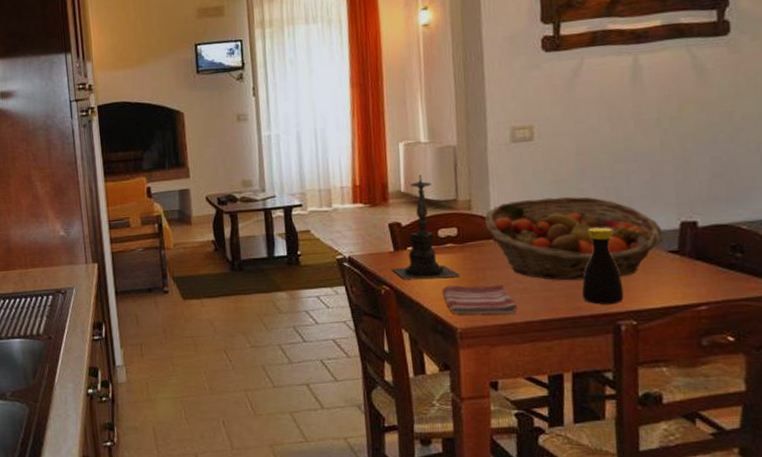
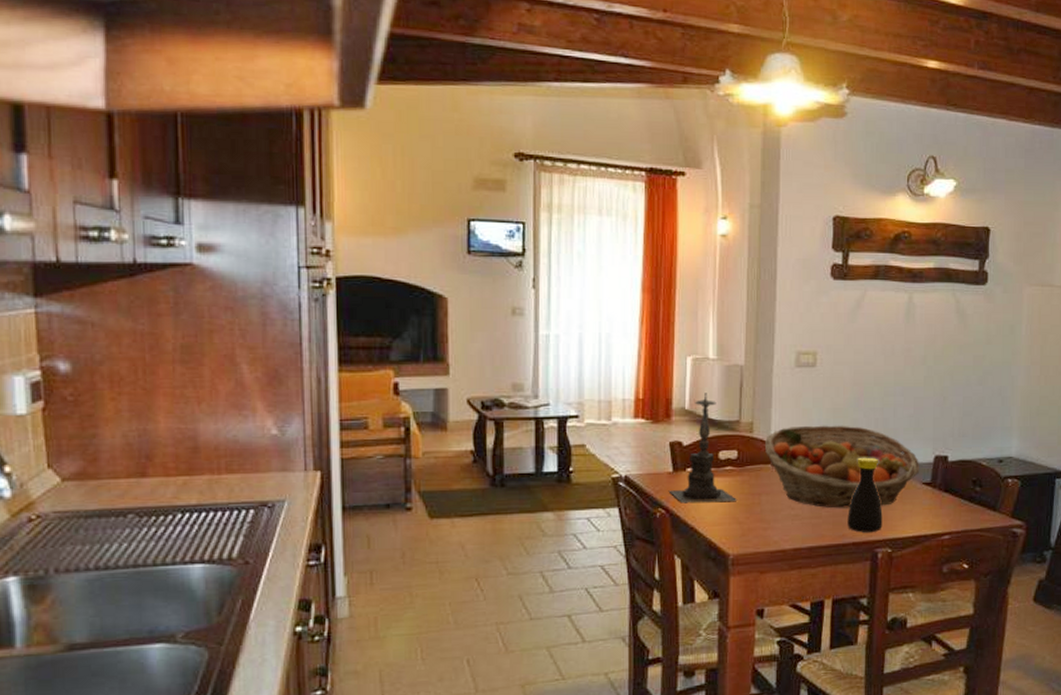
dish towel: present [442,284,517,315] -> none [718,510,787,541]

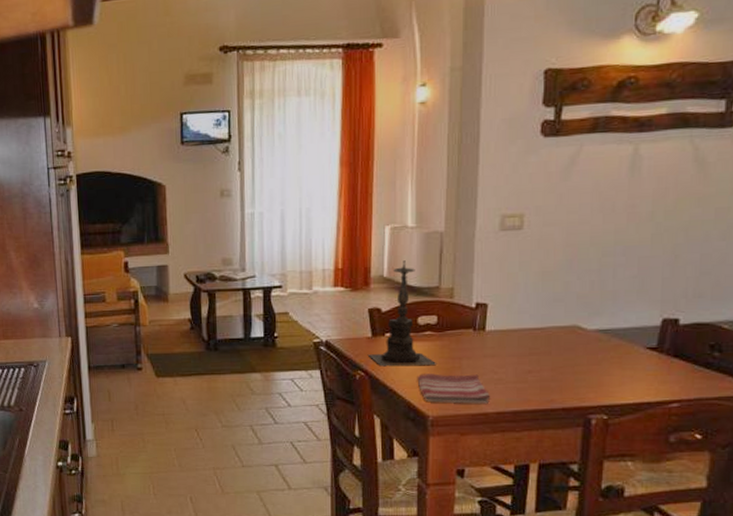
dish towel: none [718,510,787,541] -> present [417,374,490,404]
fruit basket: present [765,425,920,508] -> none [467,288,644,373]
bottle: present [847,457,883,532] -> none [557,321,598,398]

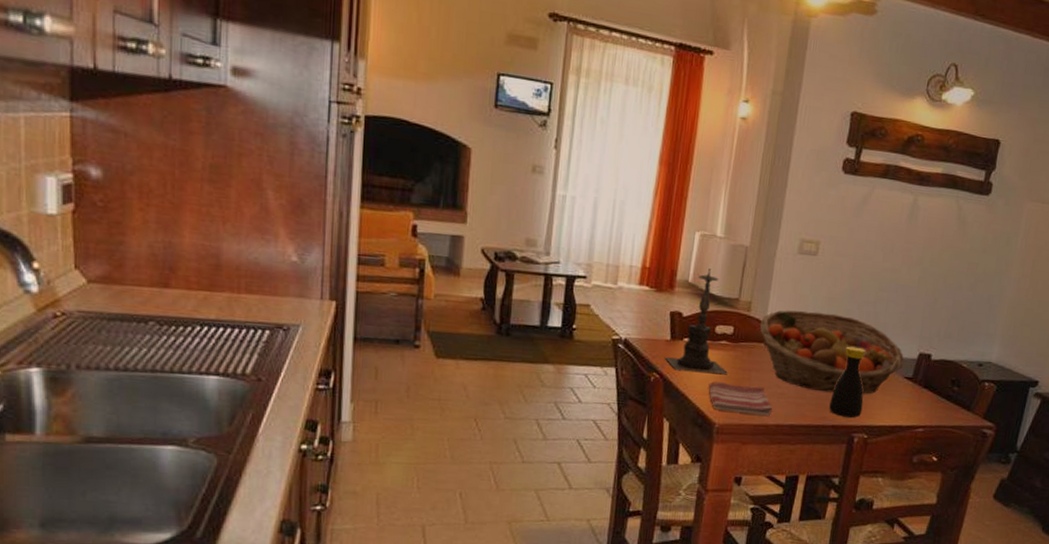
fruit basket: none [467,288,644,373] -> present [760,310,905,394]
bottle: none [557,321,598,398] -> present [829,346,866,418]

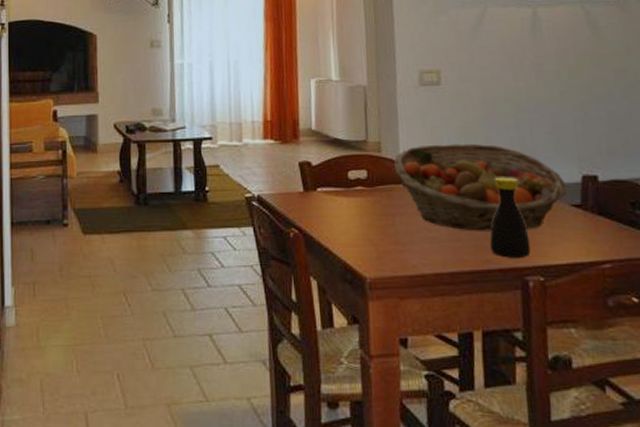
candle holder: present [664,268,729,374] -> none [300,113,371,224]
dish towel: present [708,381,772,416] -> none [351,231,426,264]

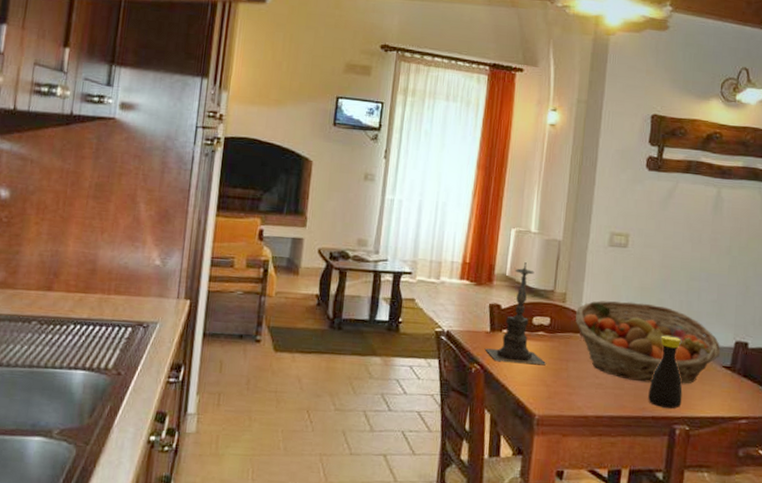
candle holder: none [300,113,371,224] -> present [484,262,547,365]

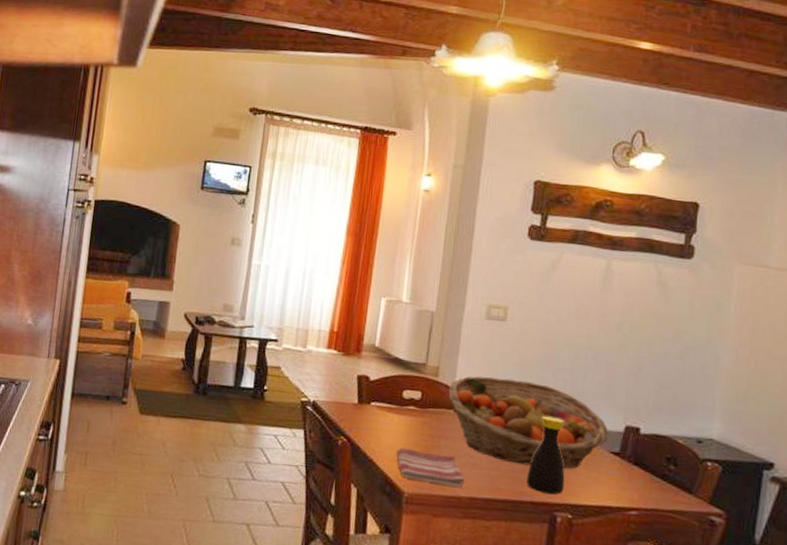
candle holder: present [484,262,547,365] -> none [351,333,417,441]
dish towel: none [527,372,591,407] -> present [396,448,464,487]

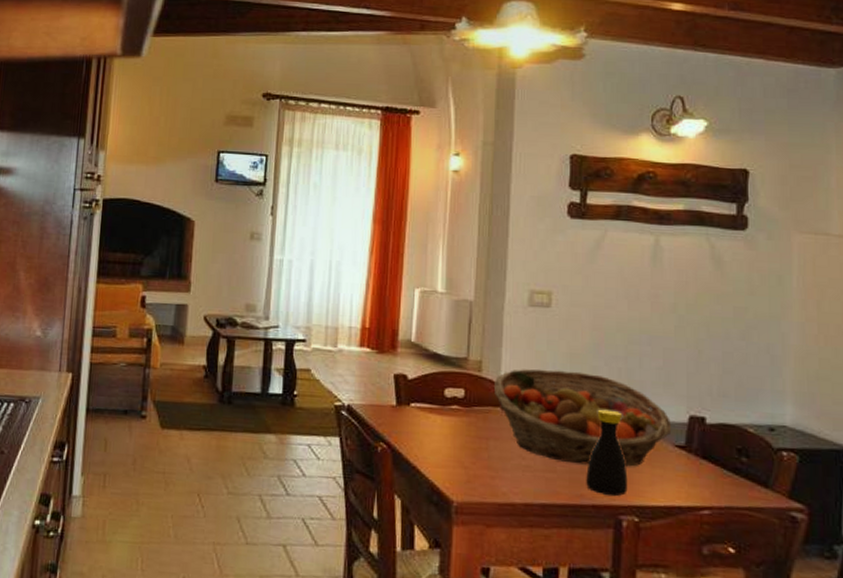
dish towel: present [396,448,464,487] -> none [442,452,517,493]

